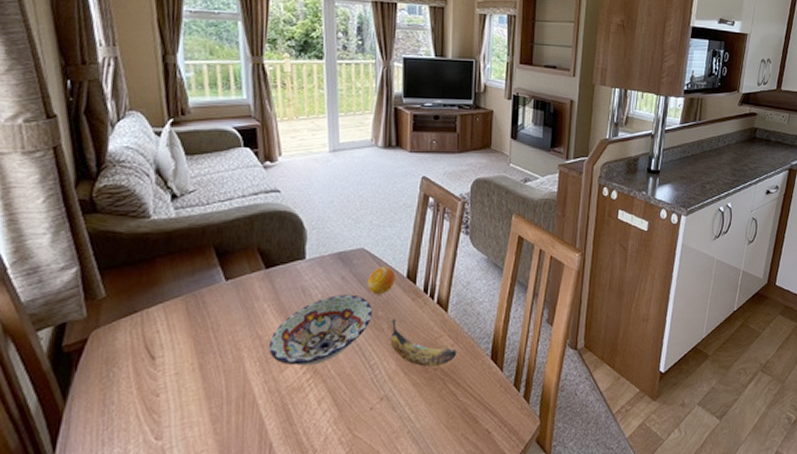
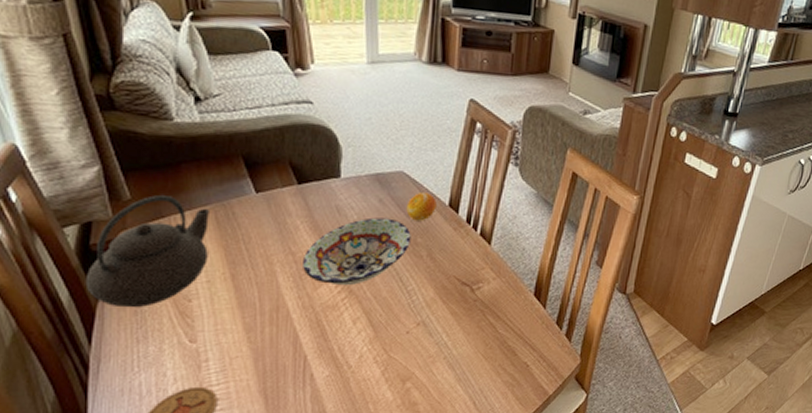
teapot: none [54,291,181,409] -> present [85,195,209,307]
banana: present [390,317,456,367] -> none [429,245,498,297]

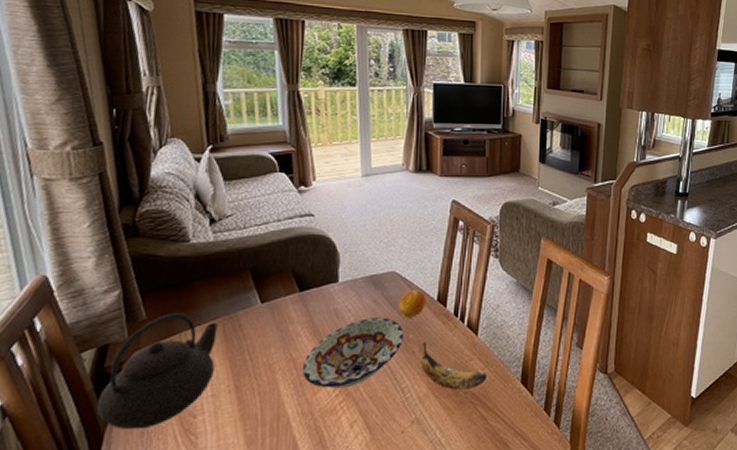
banana: none [429,245,498,297] -> present [421,340,487,390]

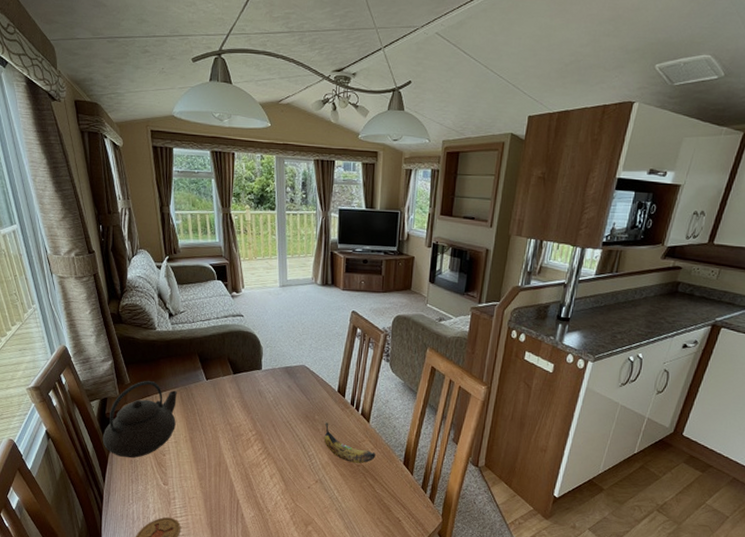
bowl: present [303,317,404,389] -> none [236,399,311,450]
fruit: present [398,289,426,318] -> none [307,380,329,403]

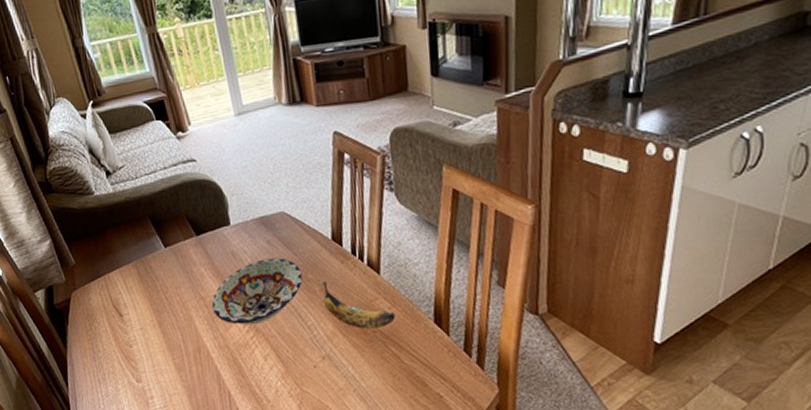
teapot: present [102,381,177,458] -> none [55,258,138,354]
bowl: none [236,399,311,450] -> present [212,258,303,325]

